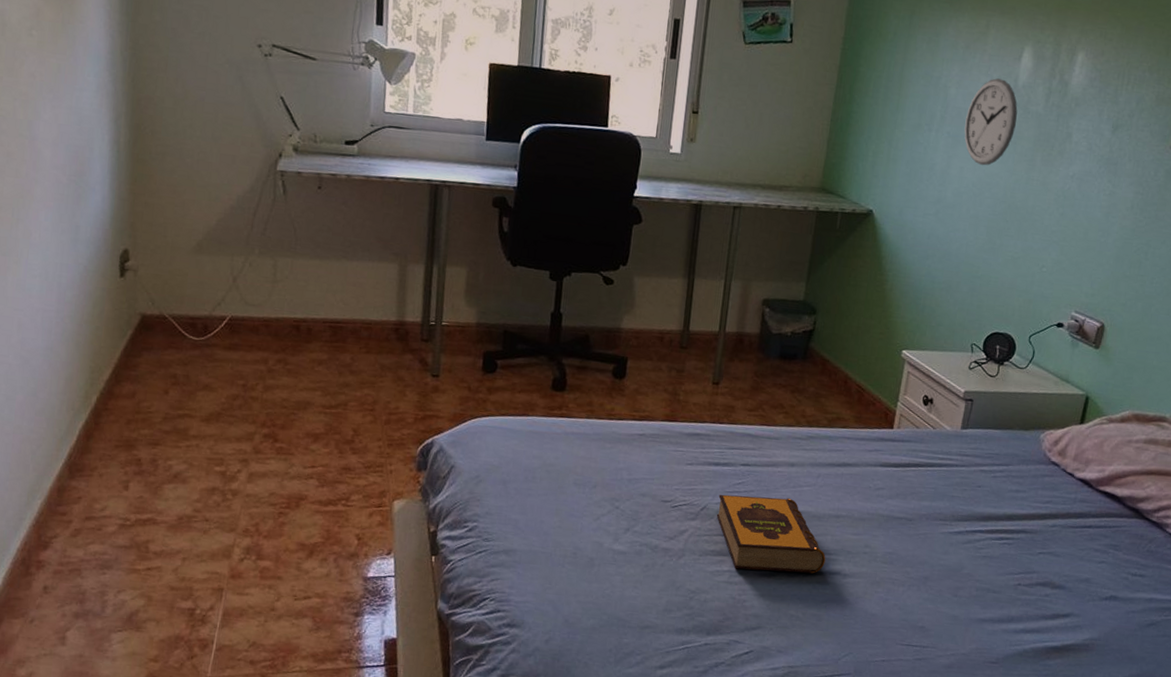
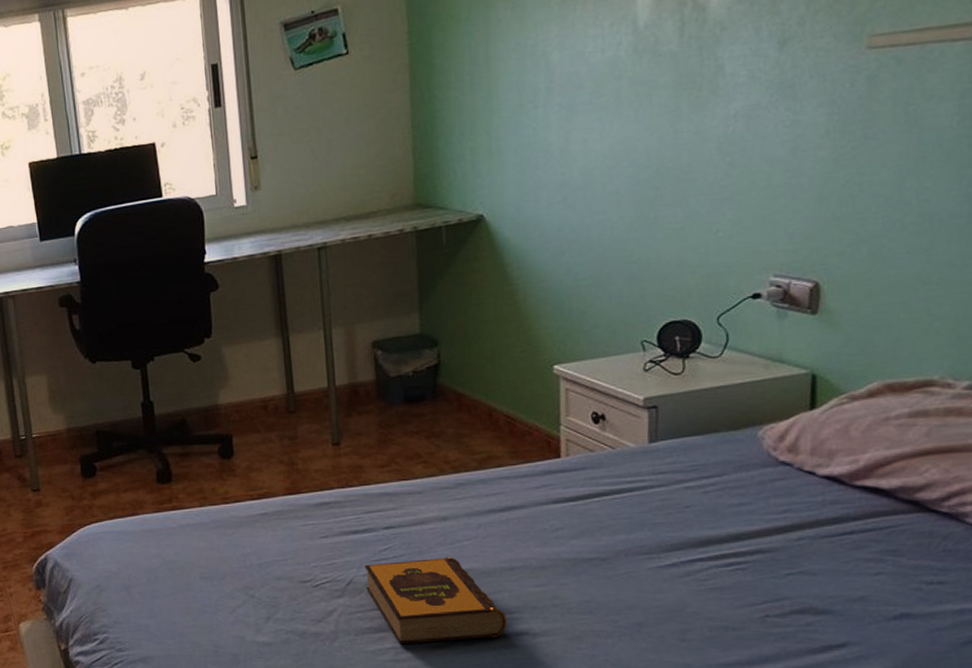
wall clock: present [964,78,1018,166] -> none [578,25,646,132]

